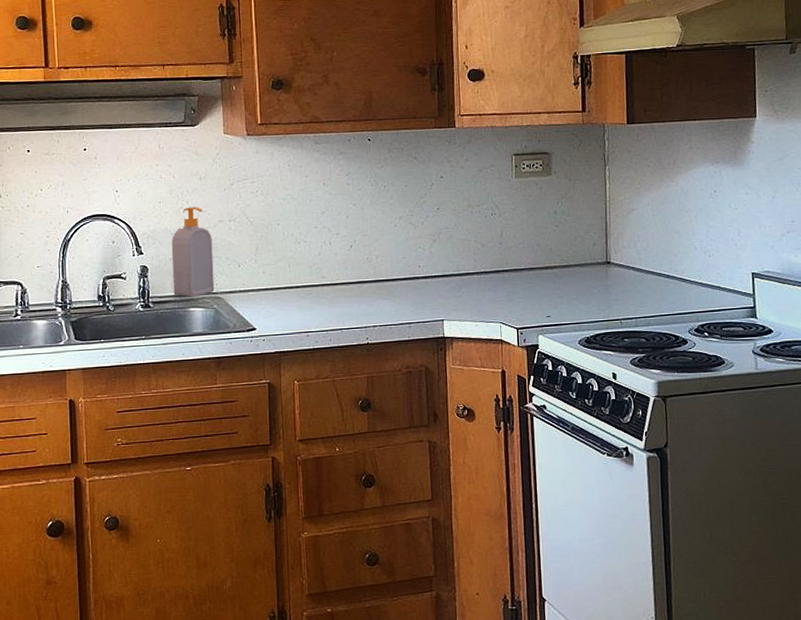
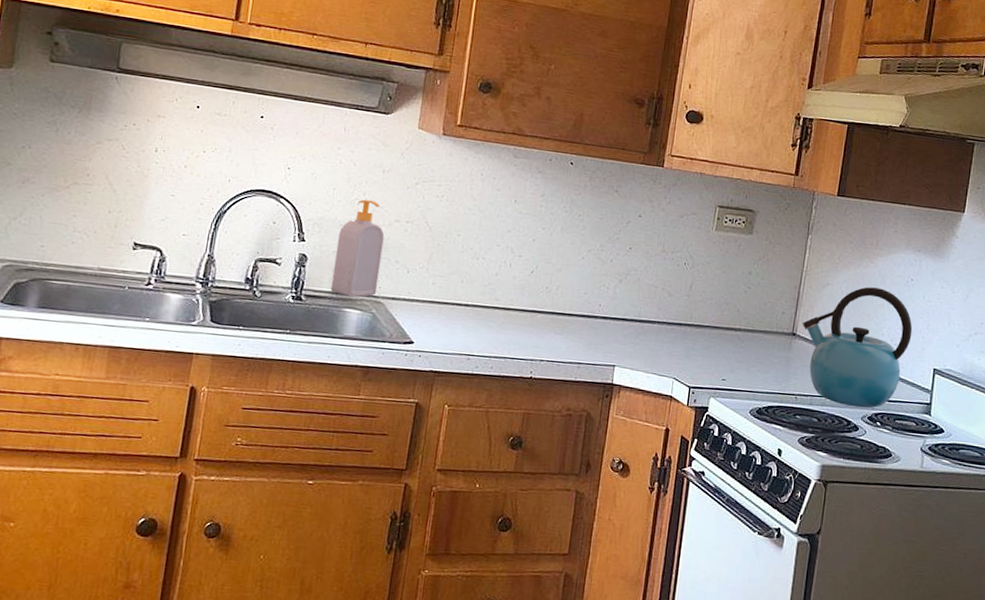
kettle: none [614,205,725,322] -> present [802,287,913,409]

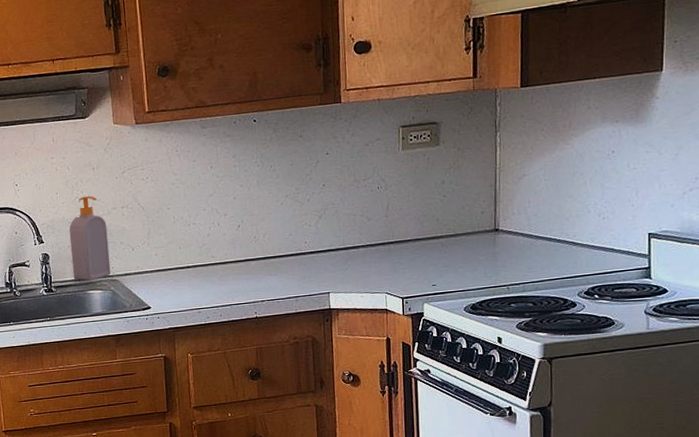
kettle: present [802,287,913,409] -> none [503,167,620,286]

